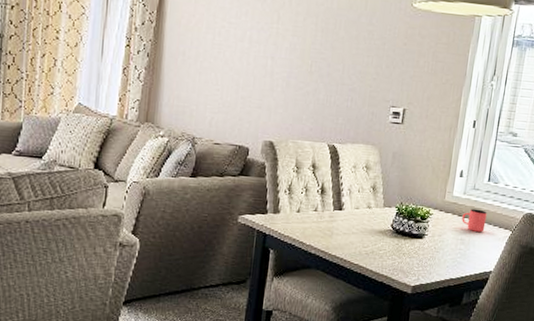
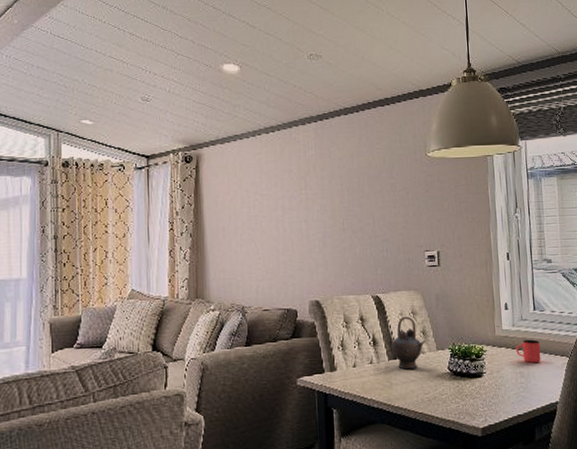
teapot: none [339,169,374,222] -> present [392,316,426,370]

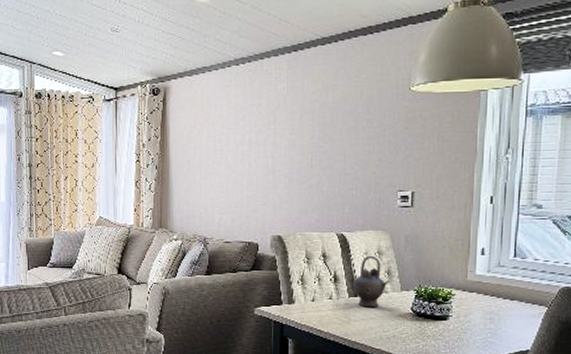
cup: present [516,339,541,363] -> none [489,286,517,310]

